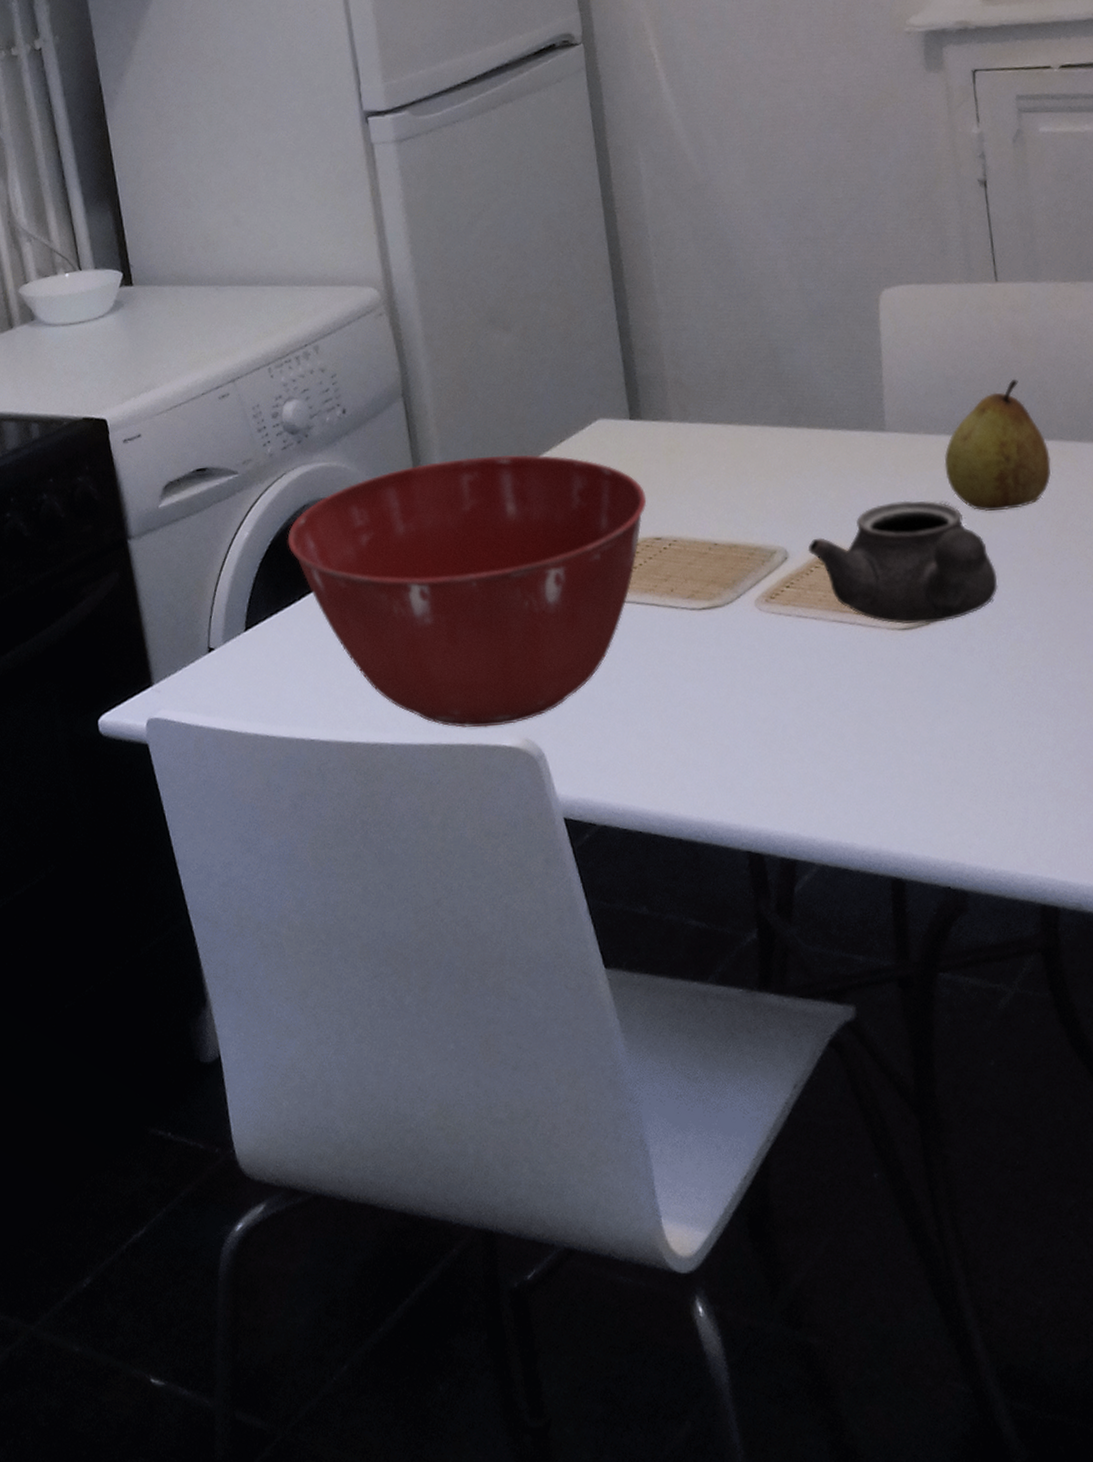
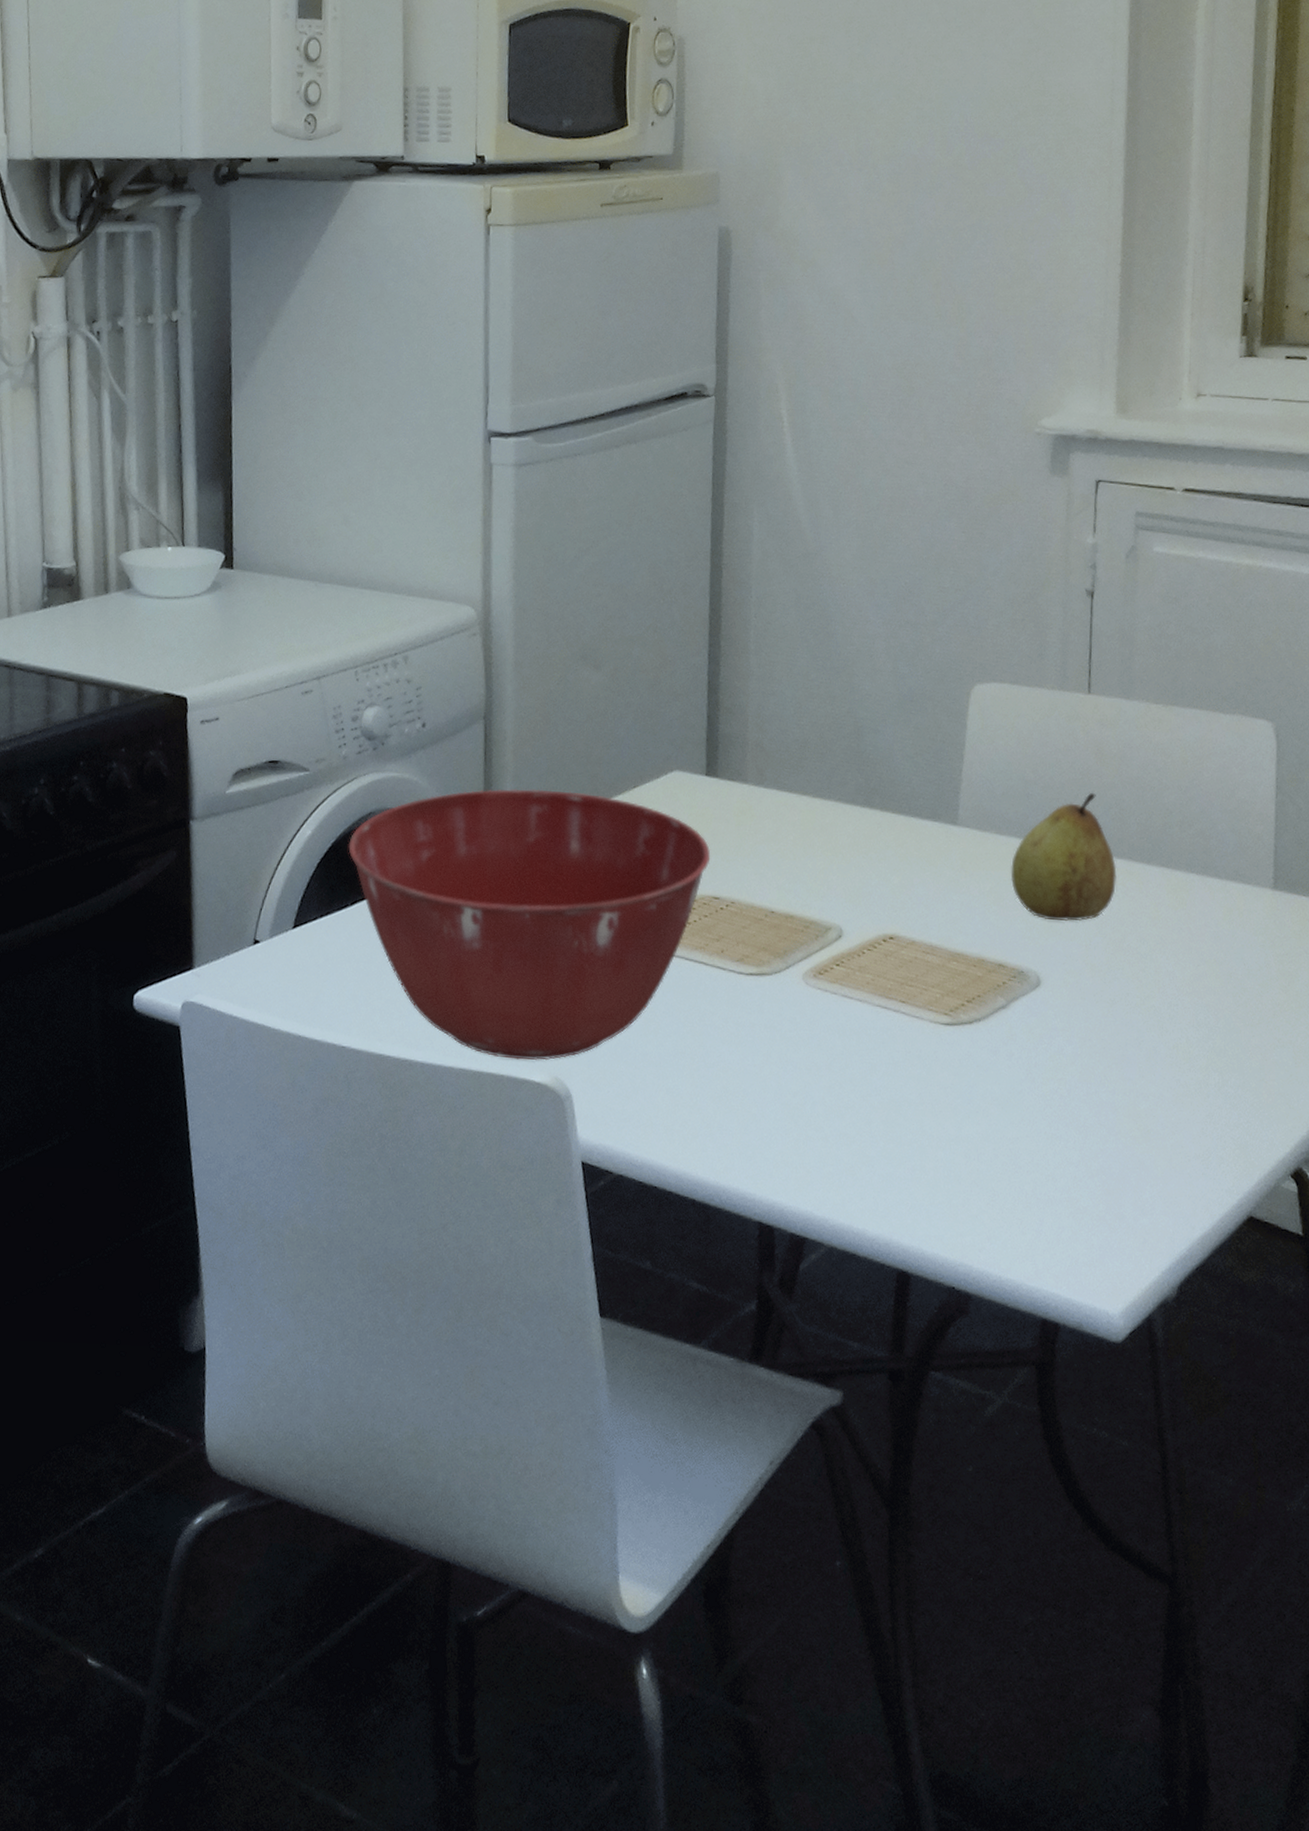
teapot: present [808,500,998,624] -> none [863,896,1047,1023]

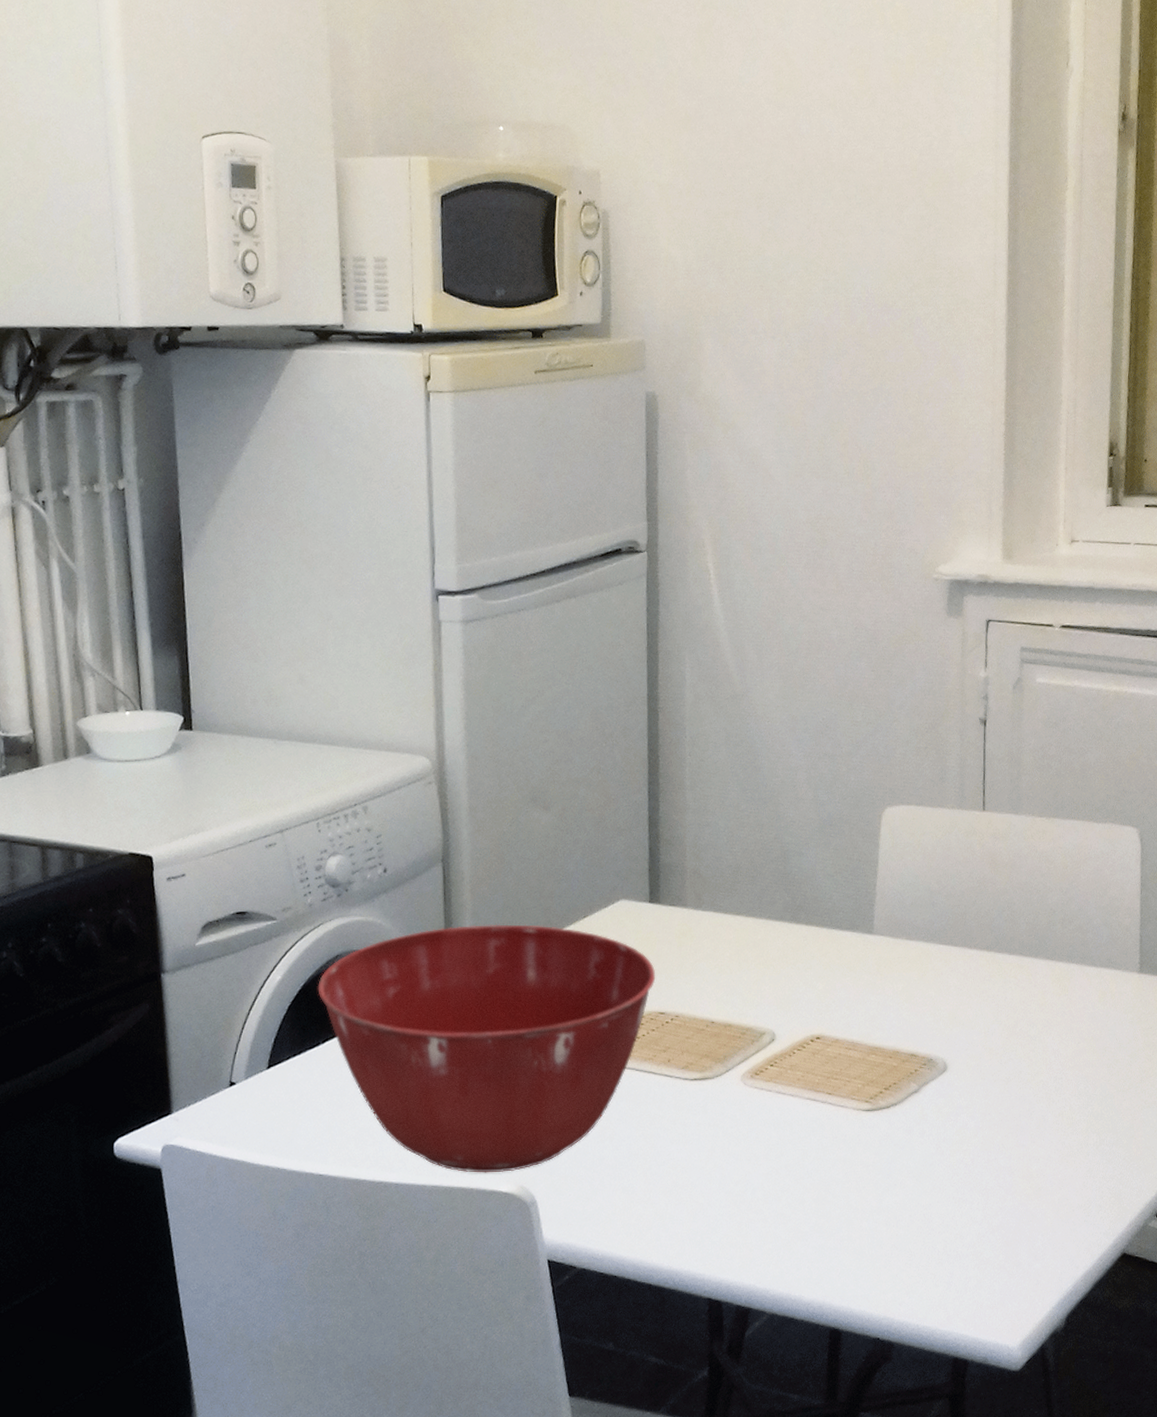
fruit: present [1010,792,1117,921] -> none [920,898,1010,1012]

